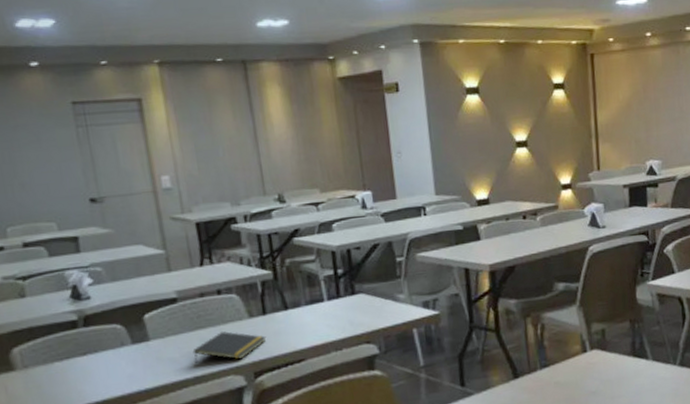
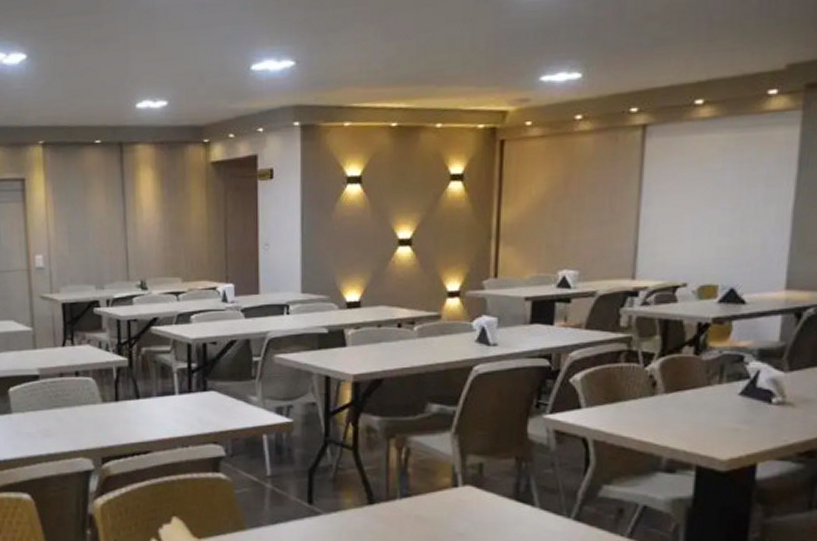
notepad: present [193,331,267,363] -> none [48,413,117,443]

